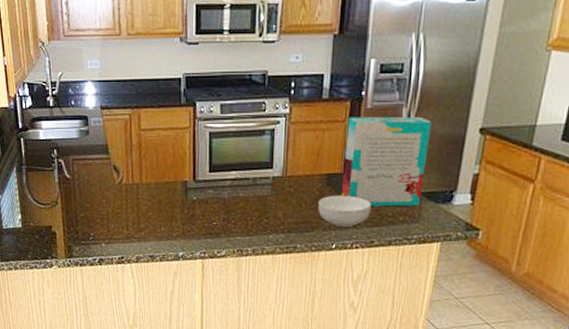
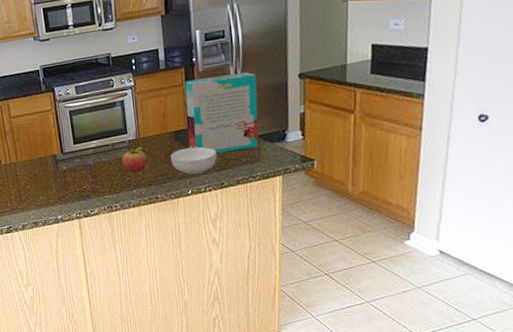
fruit: none [262,186,291,215] -> present [121,147,148,173]

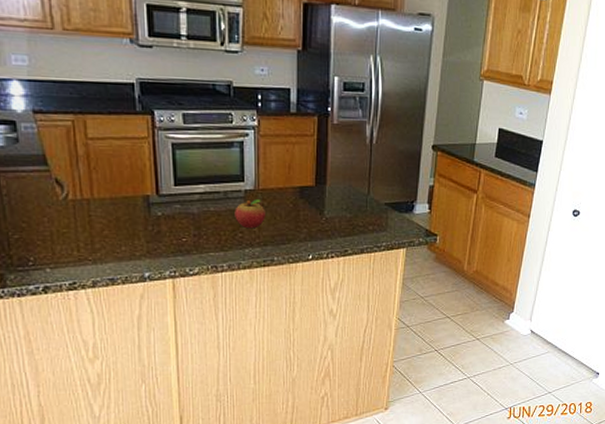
cereal bowl: present [170,146,217,175] -> none [293,207,343,237]
cereal box: present [184,72,259,153] -> none [314,131,392,217]

